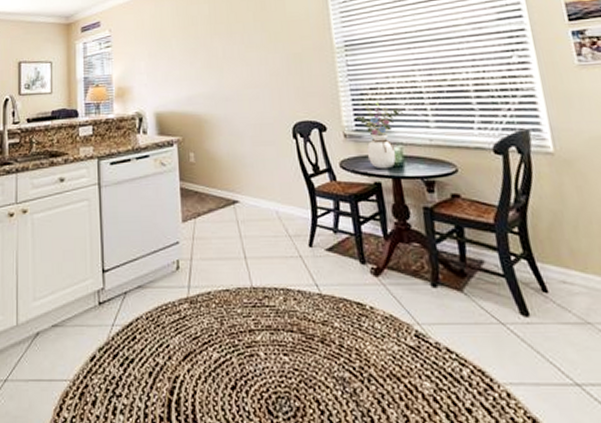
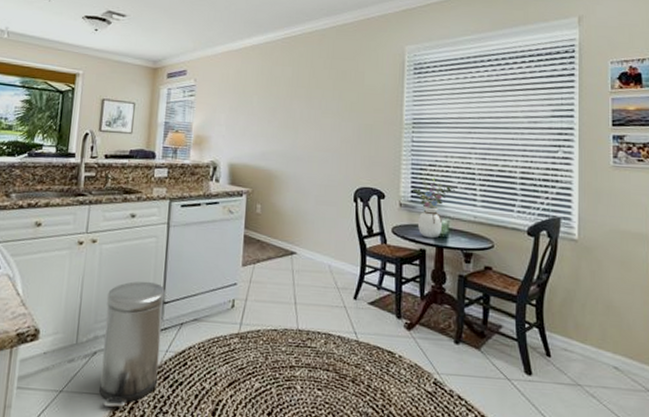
pedal bin: none [43,249,106,393] -> present [99,281,165,407]

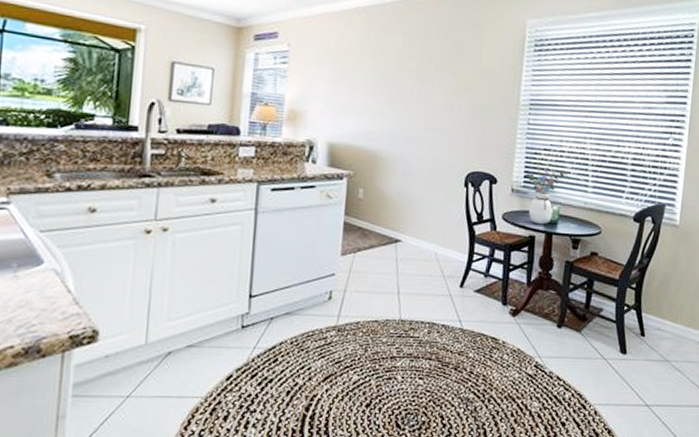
pedal bin: present [99,281,165,407] -> none [175,273,252,409]

